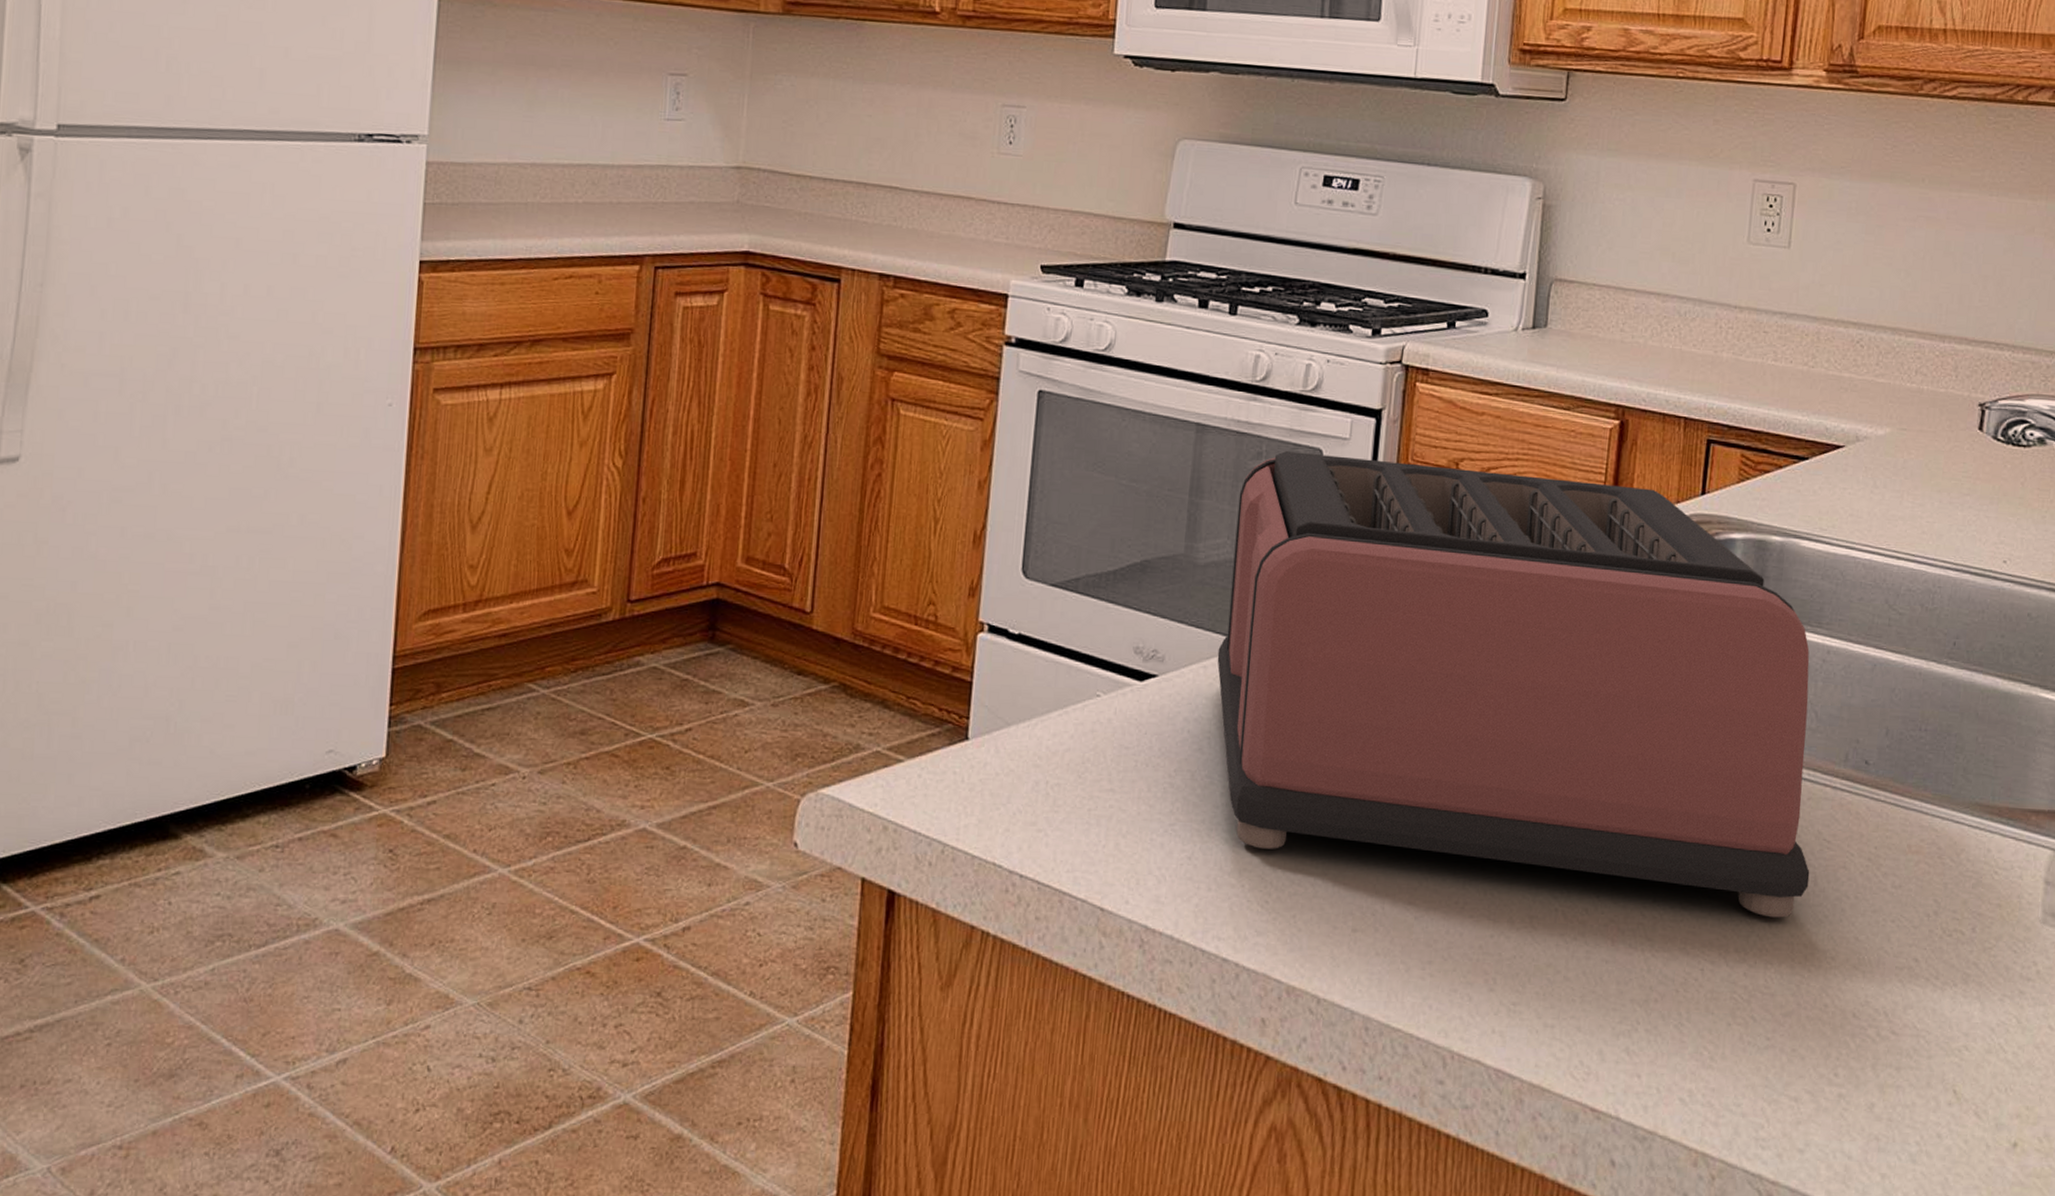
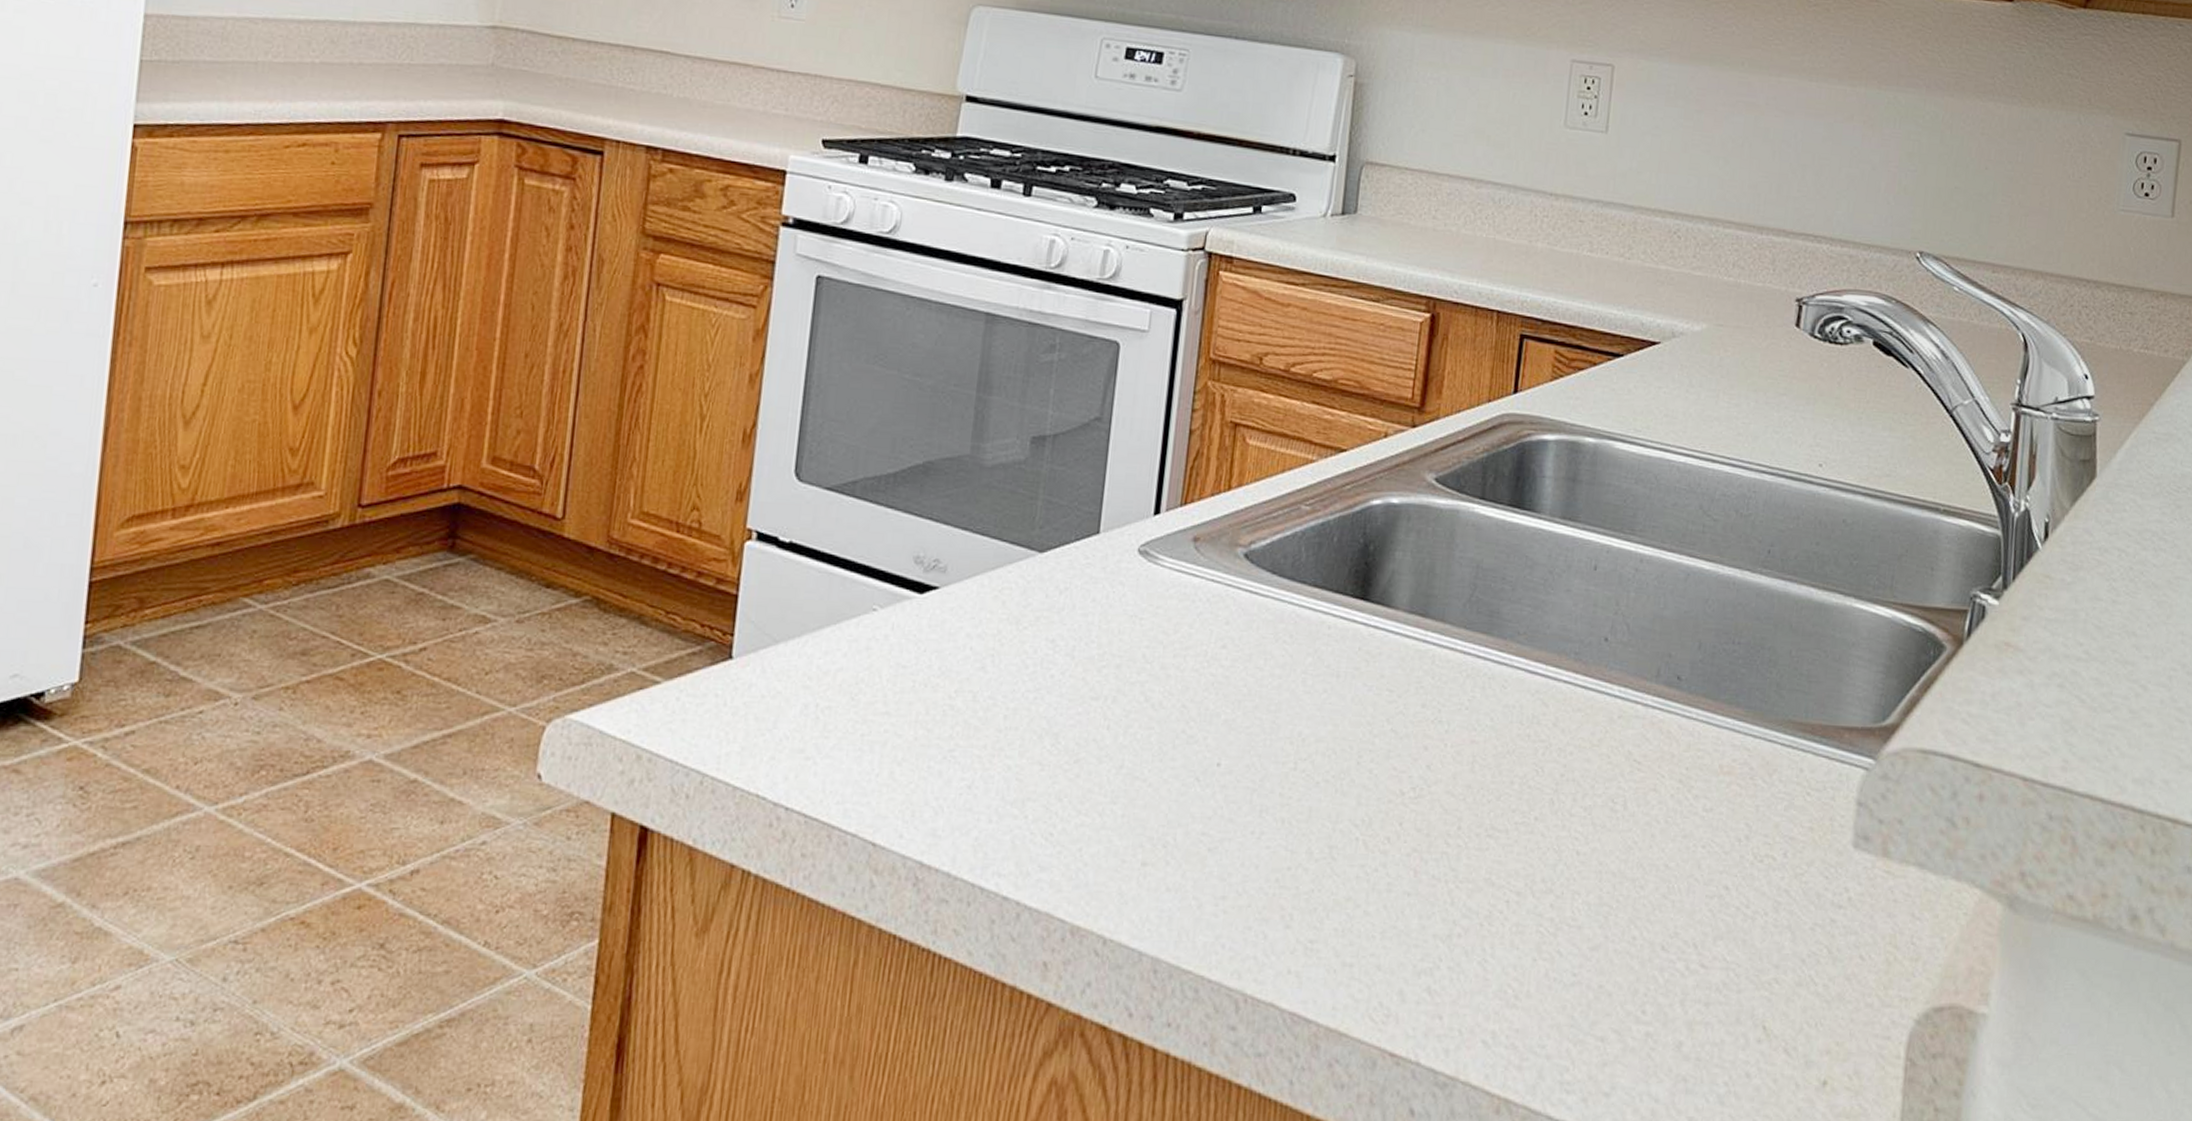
toaster: present [1217,451,1810,918] -> none [1003,344,1622,845]

